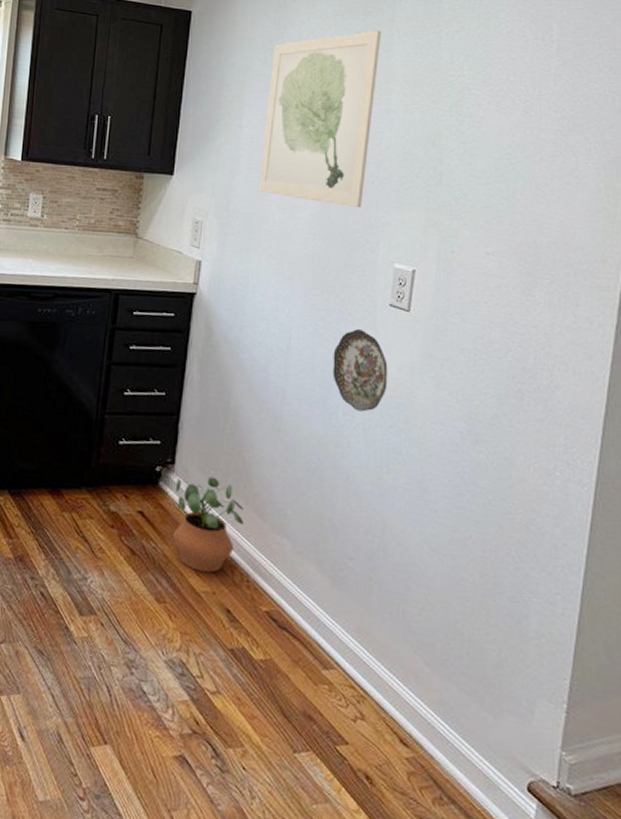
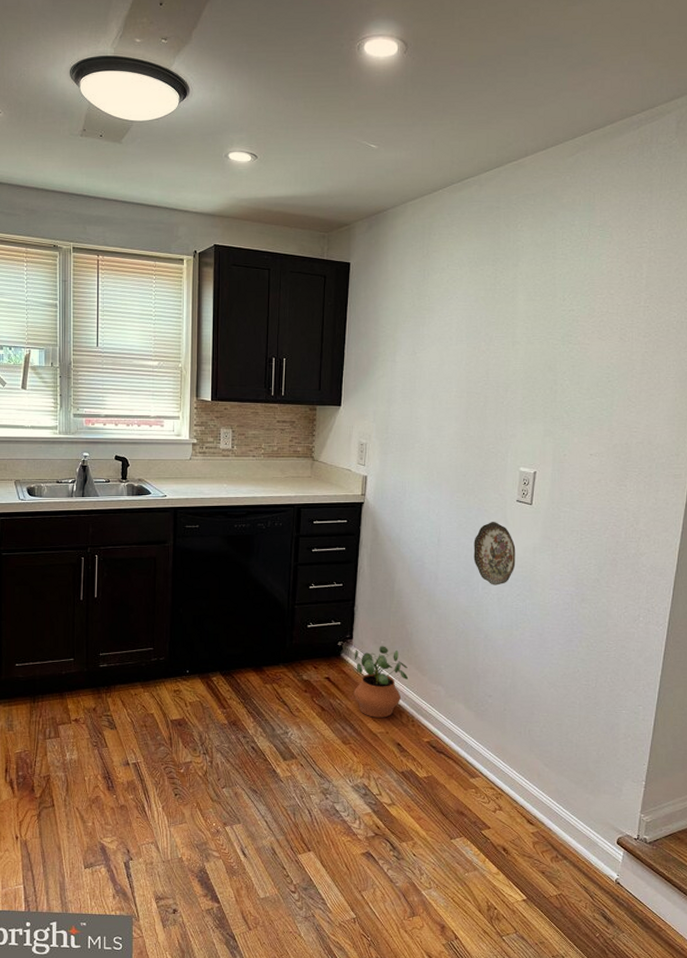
wall art: present [258,30,382,209] -> none [410,274,508,425]

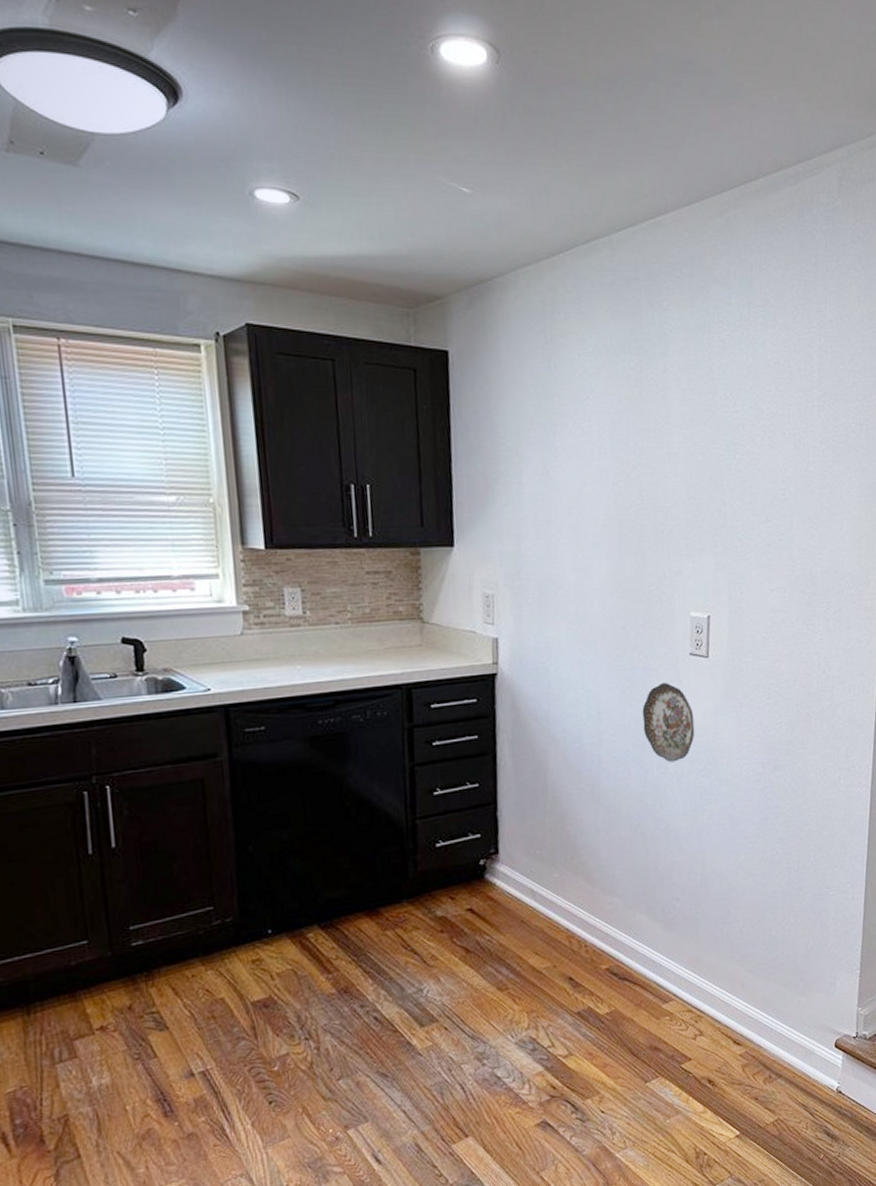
potted plant: present [353,646,409,718] -> none [503,857,576,951]

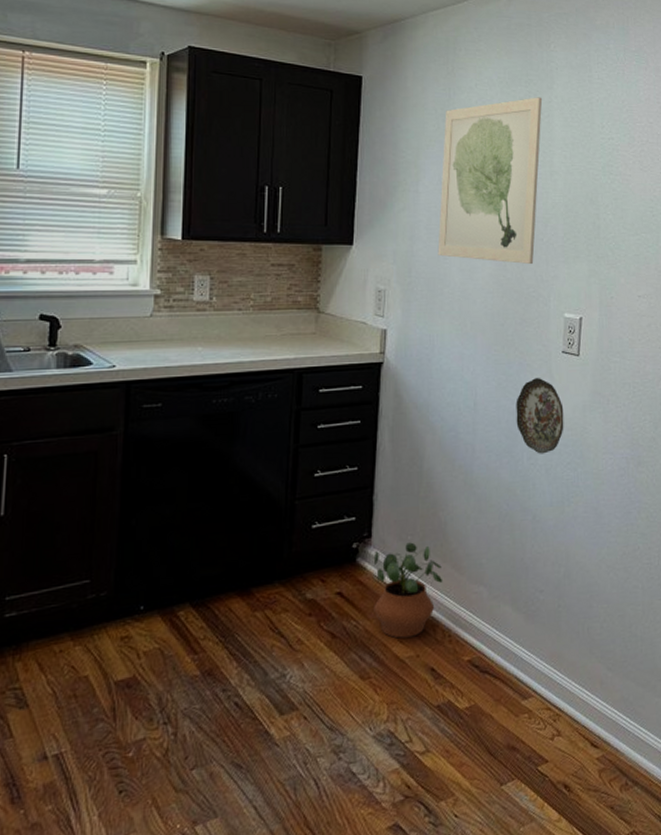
potted plant: none [503,857,576,951] -> present [374,542,443,639]
wall art: none [546,366,657,560] -> present [438,97,543,265]

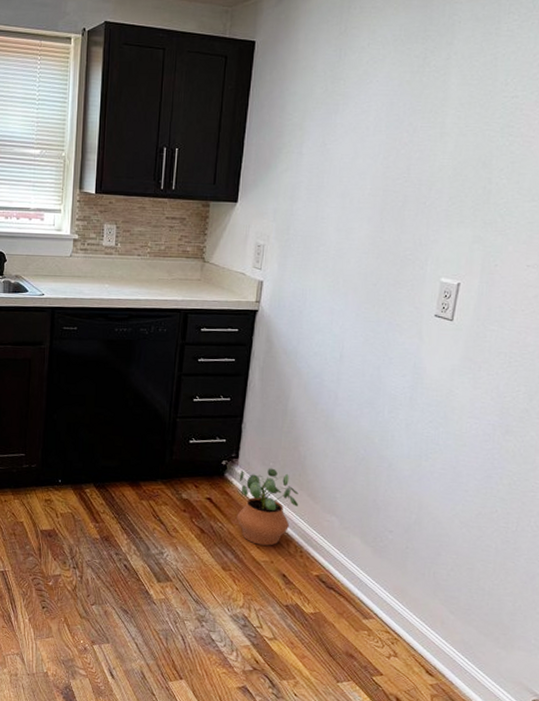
wall art: present [438,97,543,265] -> none [316,54,440,228]
decorative plate: present [516,378,564,454] -> none [380,338,431,410]

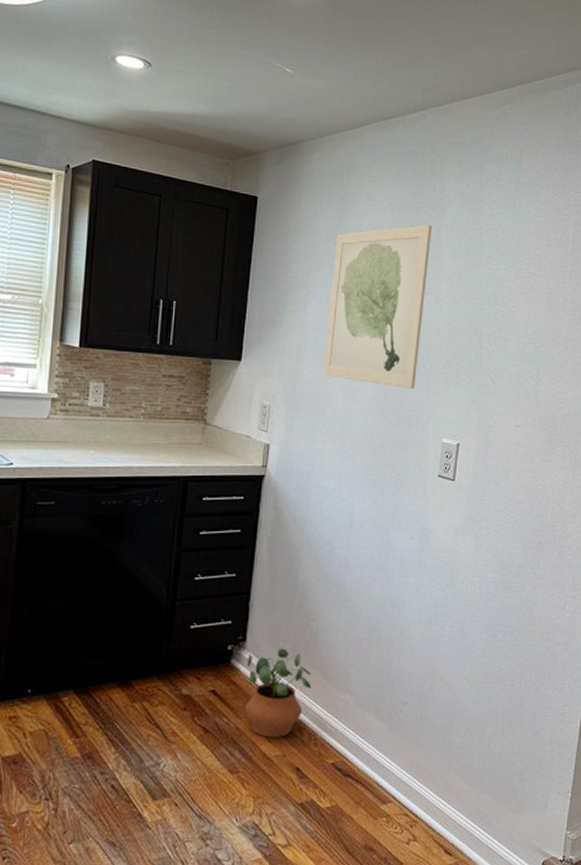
wall art: none [316,54,440,228] -> present [322,224,433,390]

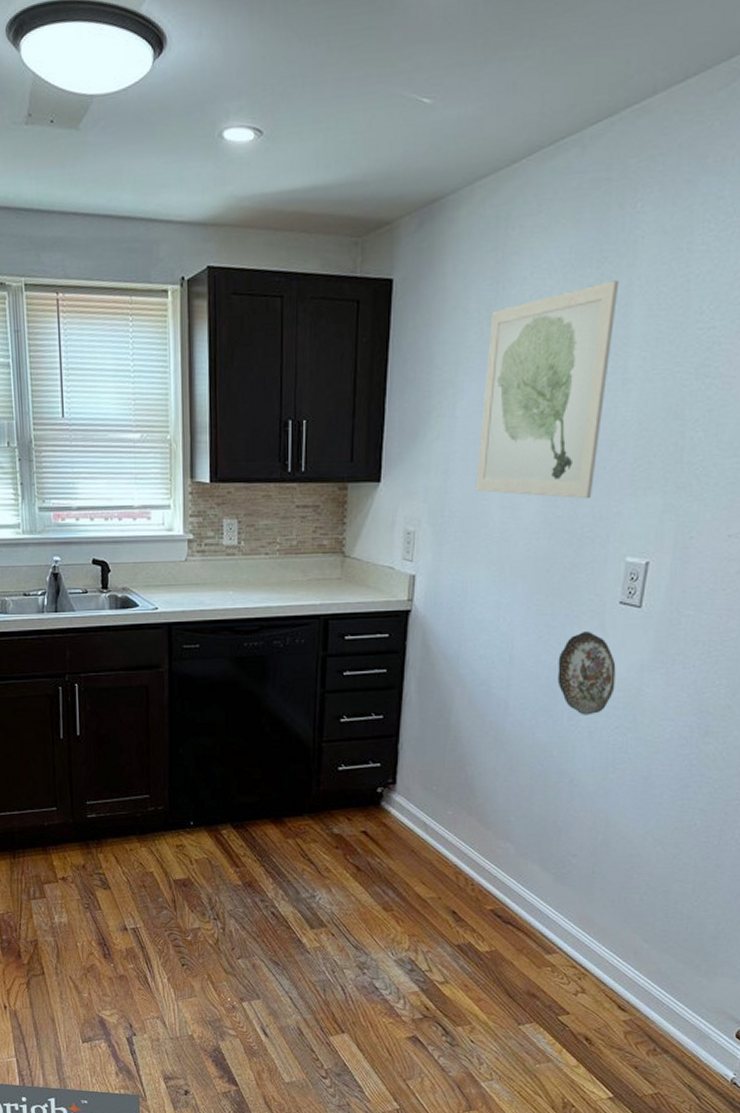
potted plant: present [245,648,312,738] -> none [397,792,468,880]
decorative plate: none [390,500,436,573] -> present [557,632,616,715]

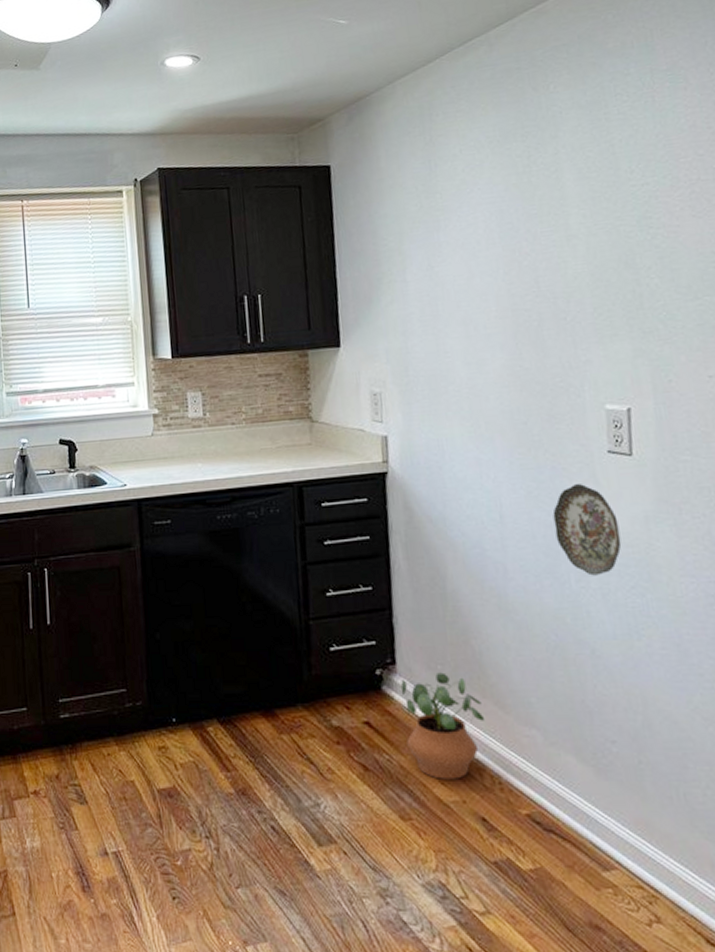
potted plant: none [397,792,468,880] -> present [401,672,485,779]
wall art: present [475,280,620,499] -> none [427,150,557,351]

